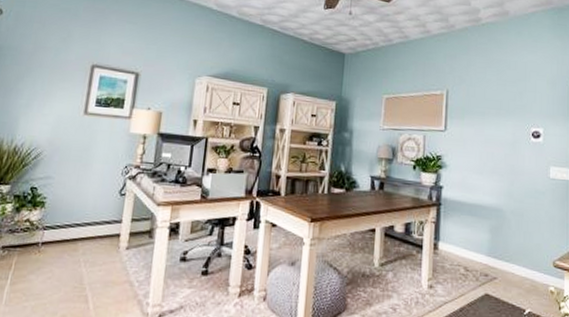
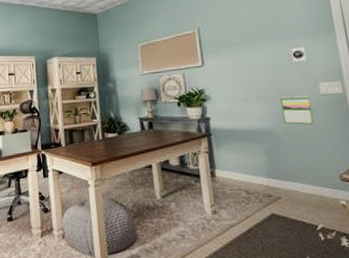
calendar: none [512,175,540,207] -> present [280,95,315,125]

